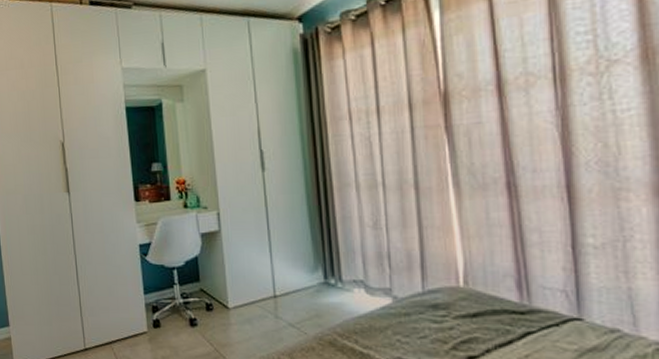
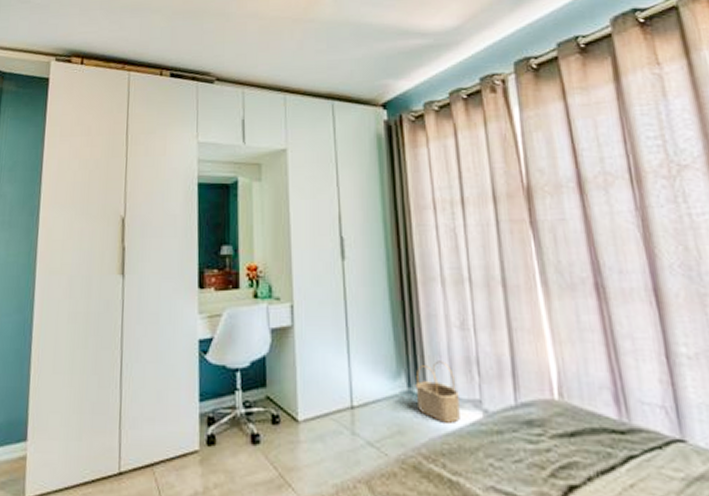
wicker basket: none [331,256,371,308] -> present [415,360,460,423]

